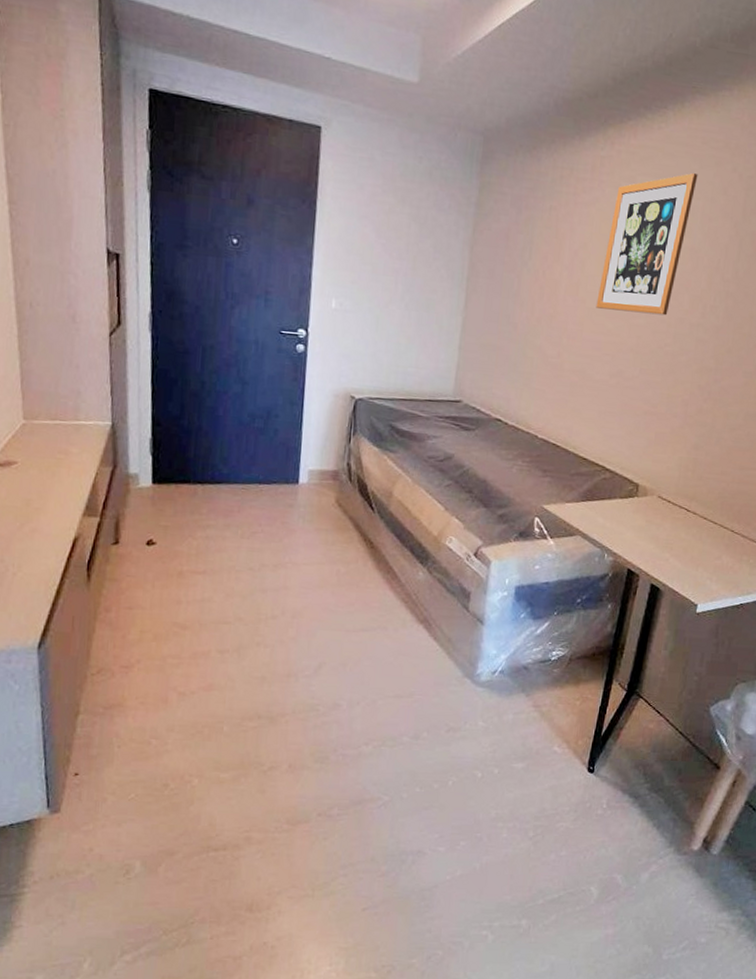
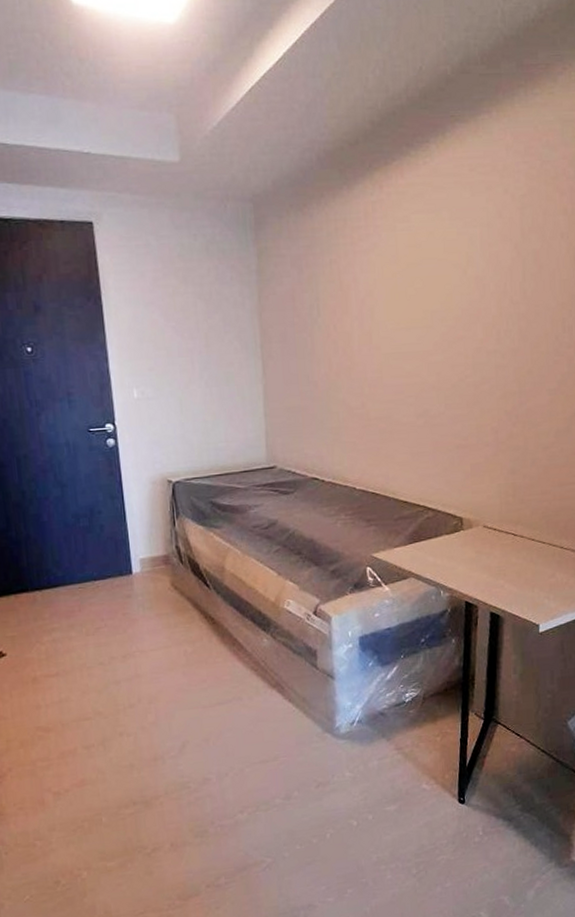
wall art: present [596,172,698,316] -> none [391,201,471,352]

